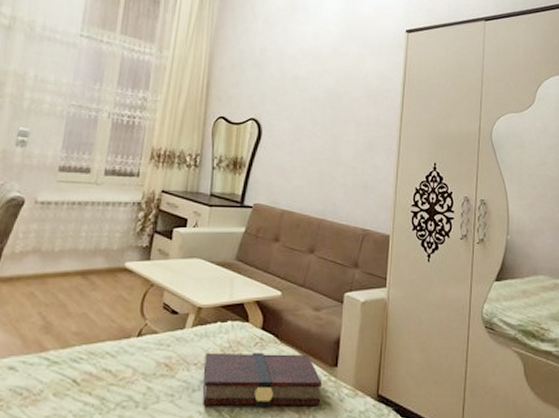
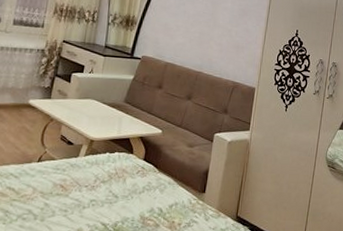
book: present [202,352,322,407] -> none [91,177,192,223]

